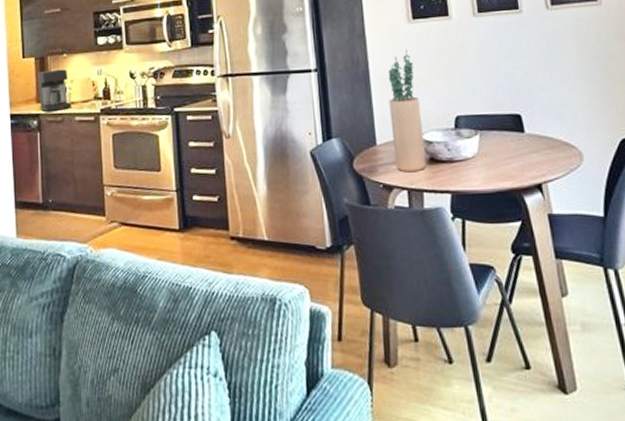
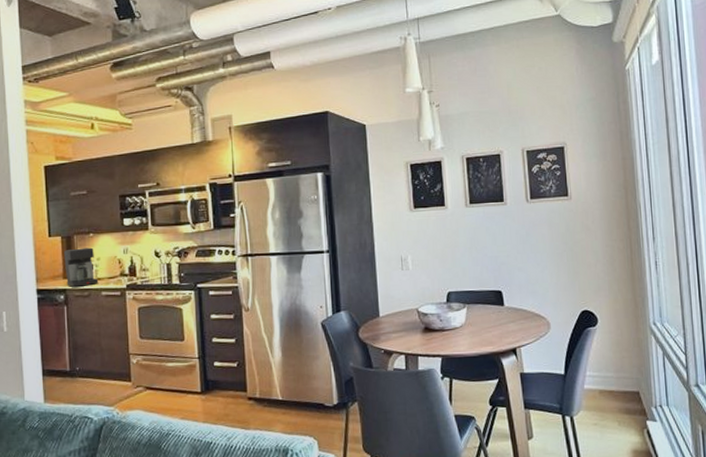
vase: present [387,49,426,173] -> none [391,234,421,340]

